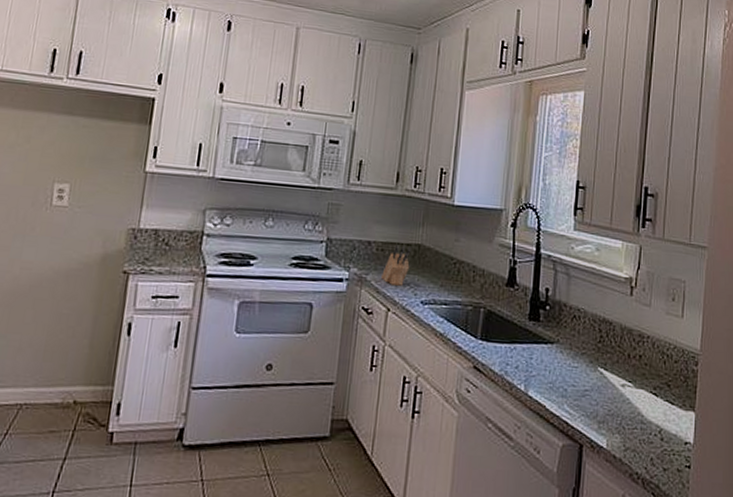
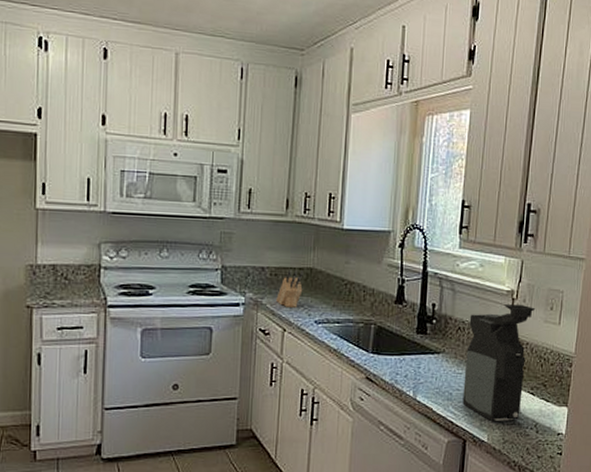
coffee maker: none [578,293,656,425] -> present [462,304,536,422]

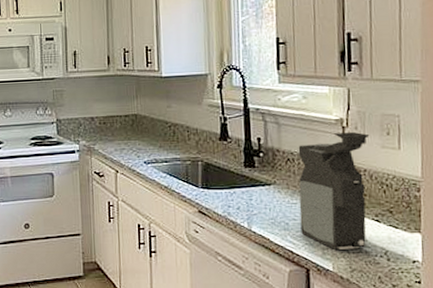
knife block: present [276,269,304,308] -> none [107,117,130,151]

